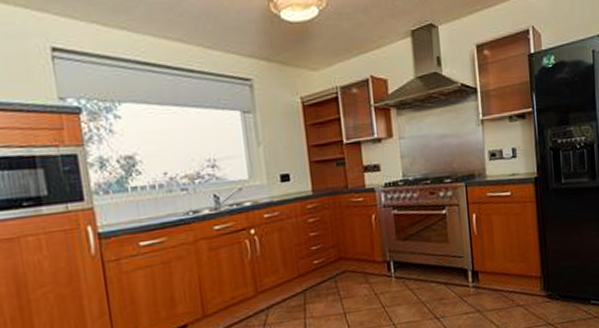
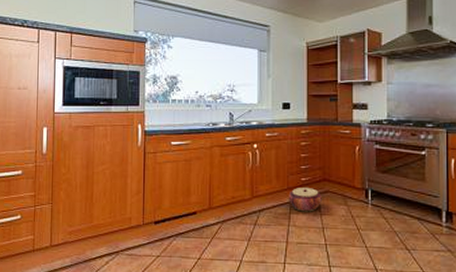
woven basket: none [300,270,341,300] -> present [288,188,323,212]

